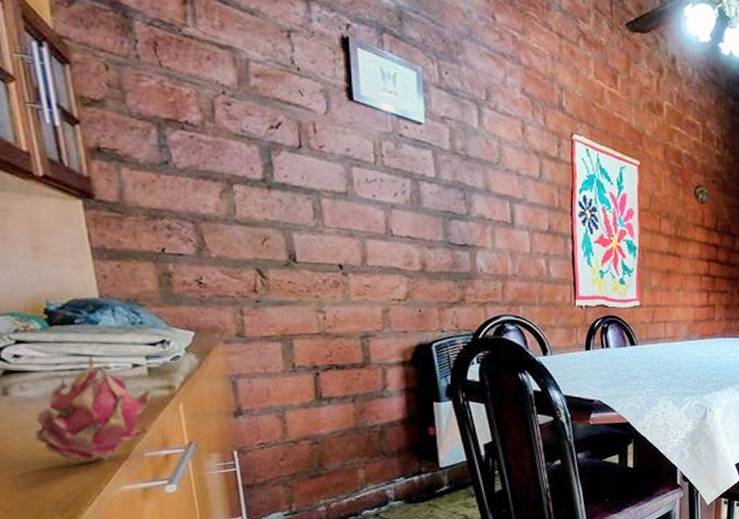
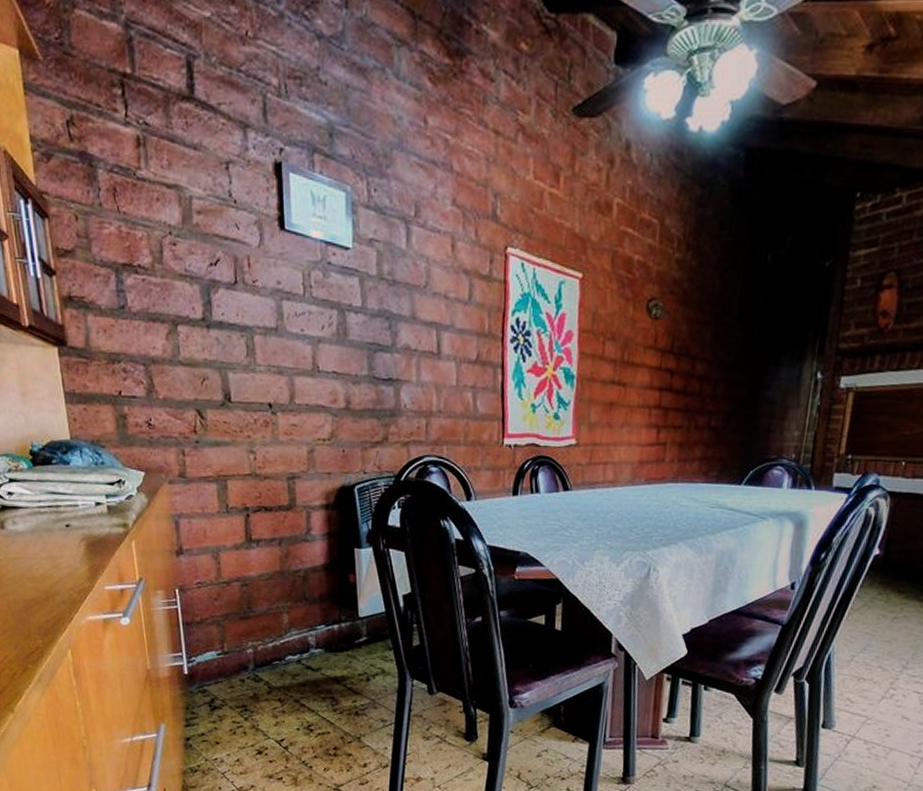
fruit: present [34,357,152,461] -> none [23,495,111,592]

